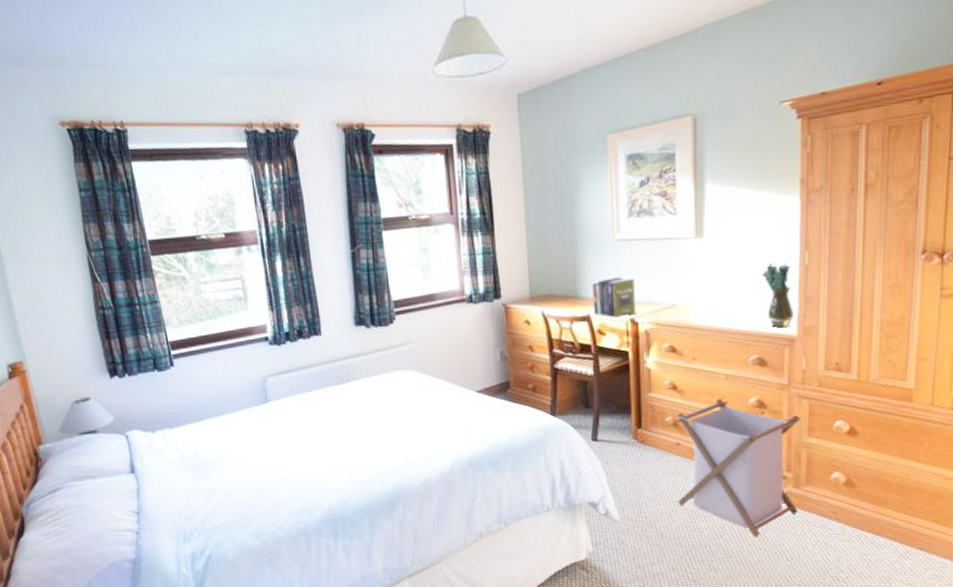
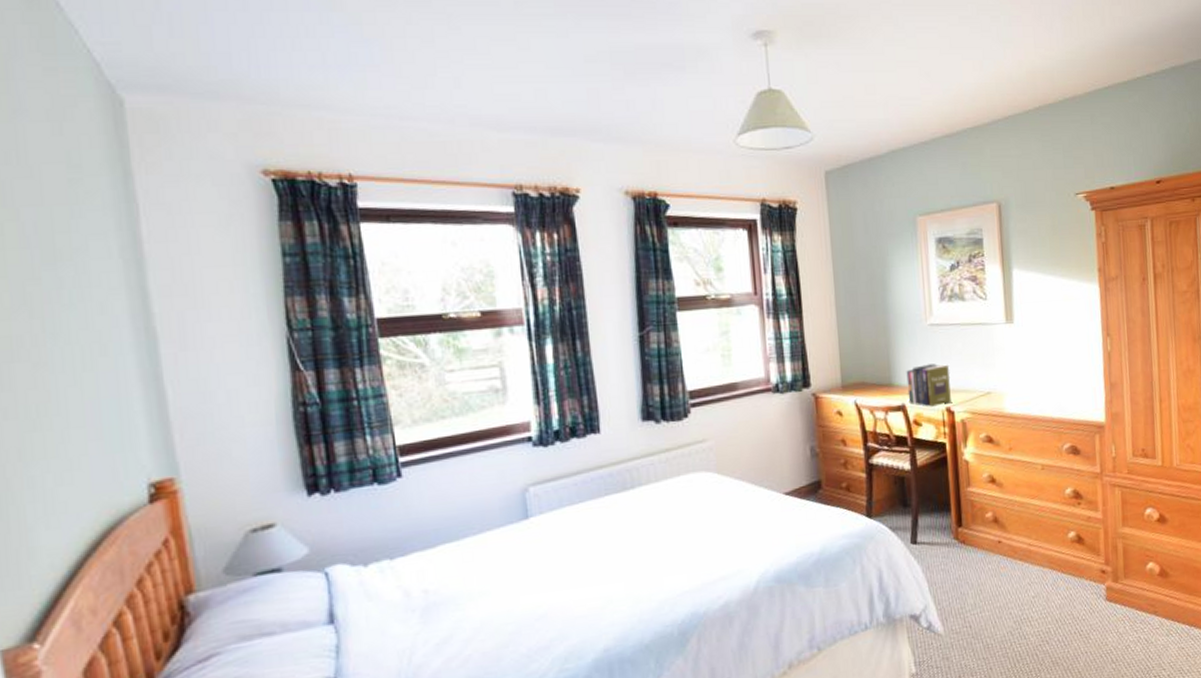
laundry basket: present [676,398,800,537] -> none [996,490,1119,639]
vase: present [762,262,793,328] -> none [1070,349,1101,415]

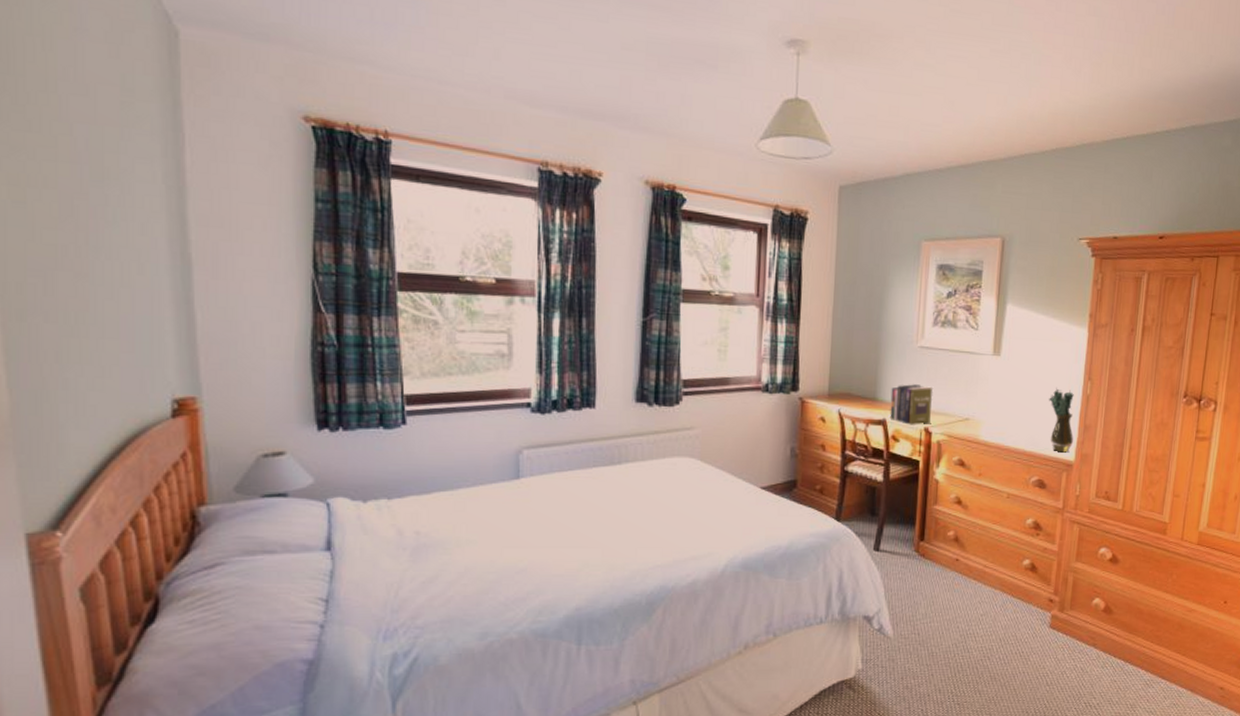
vase: none [1070,349,1101,415] -> present [1049,388,1074,453]

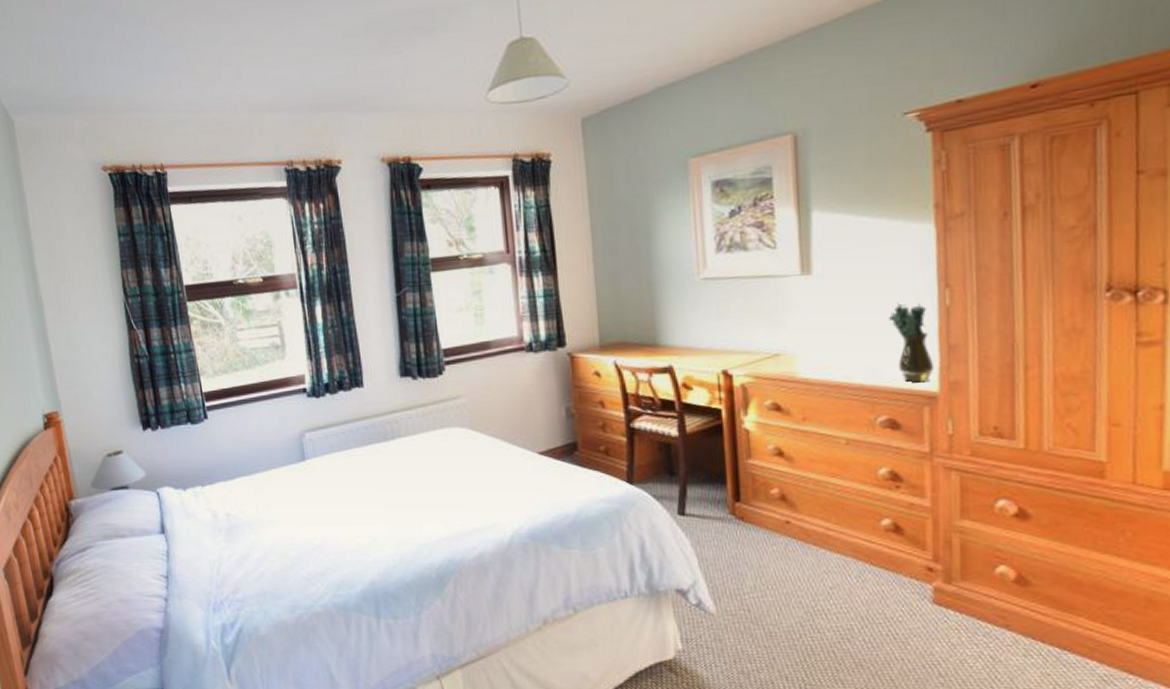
books: present [889,384,932,425] -> none [674,322,729,370]

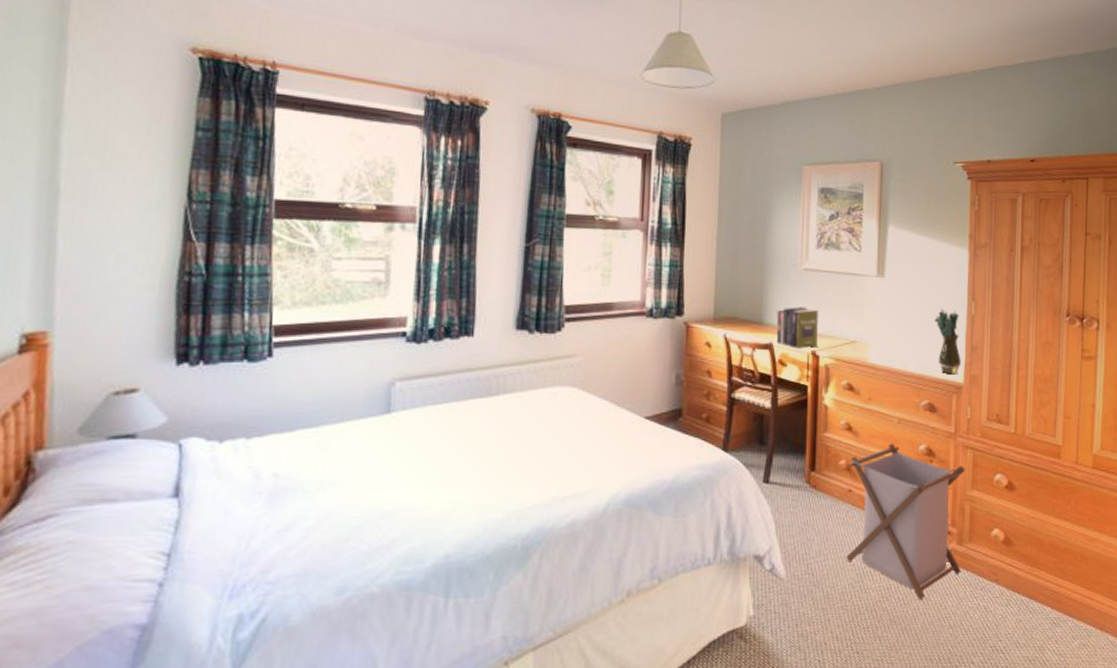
books: none [674,322,729,370] -> present [776,307,818,349]
laundry basket: none [784,468,952,643] -> present [846,443,965,600]

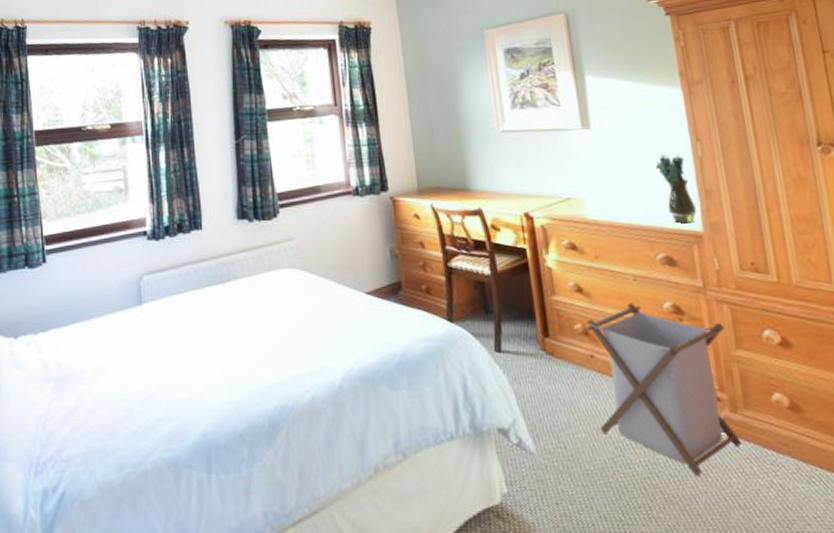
books: present [776,307,818,349] -> none [481,169,529,212]

